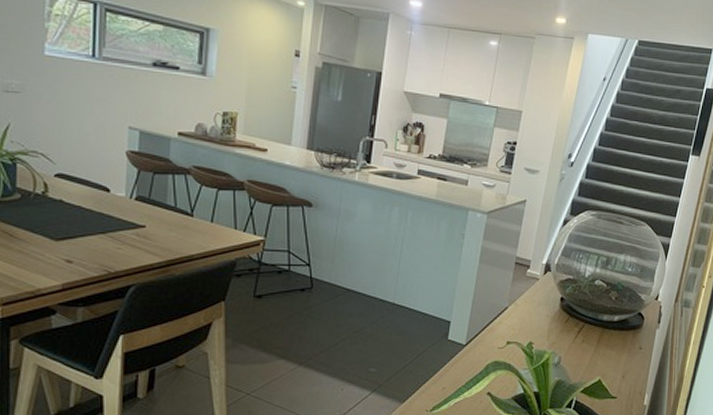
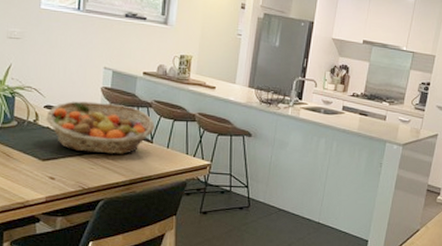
fruit basket: none [58,168,195,231] -> present [46,101,155,154]

